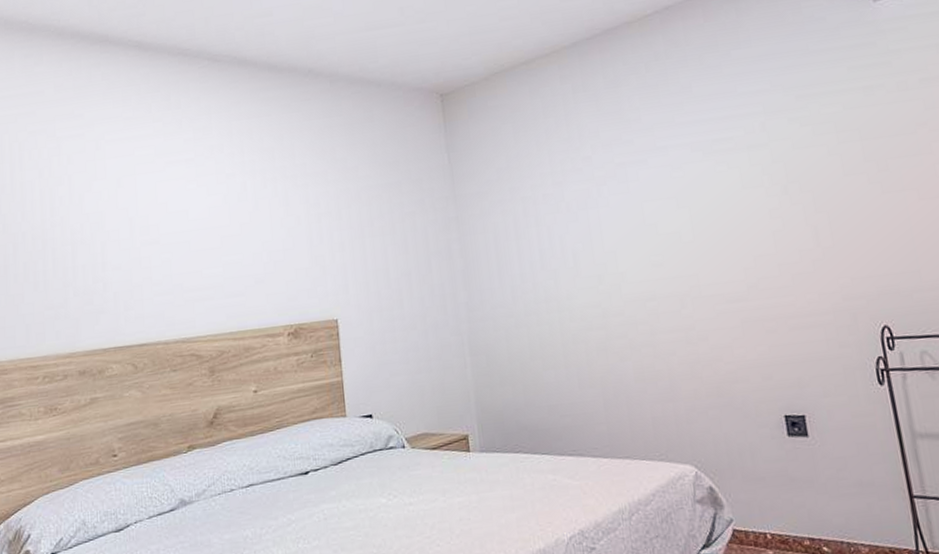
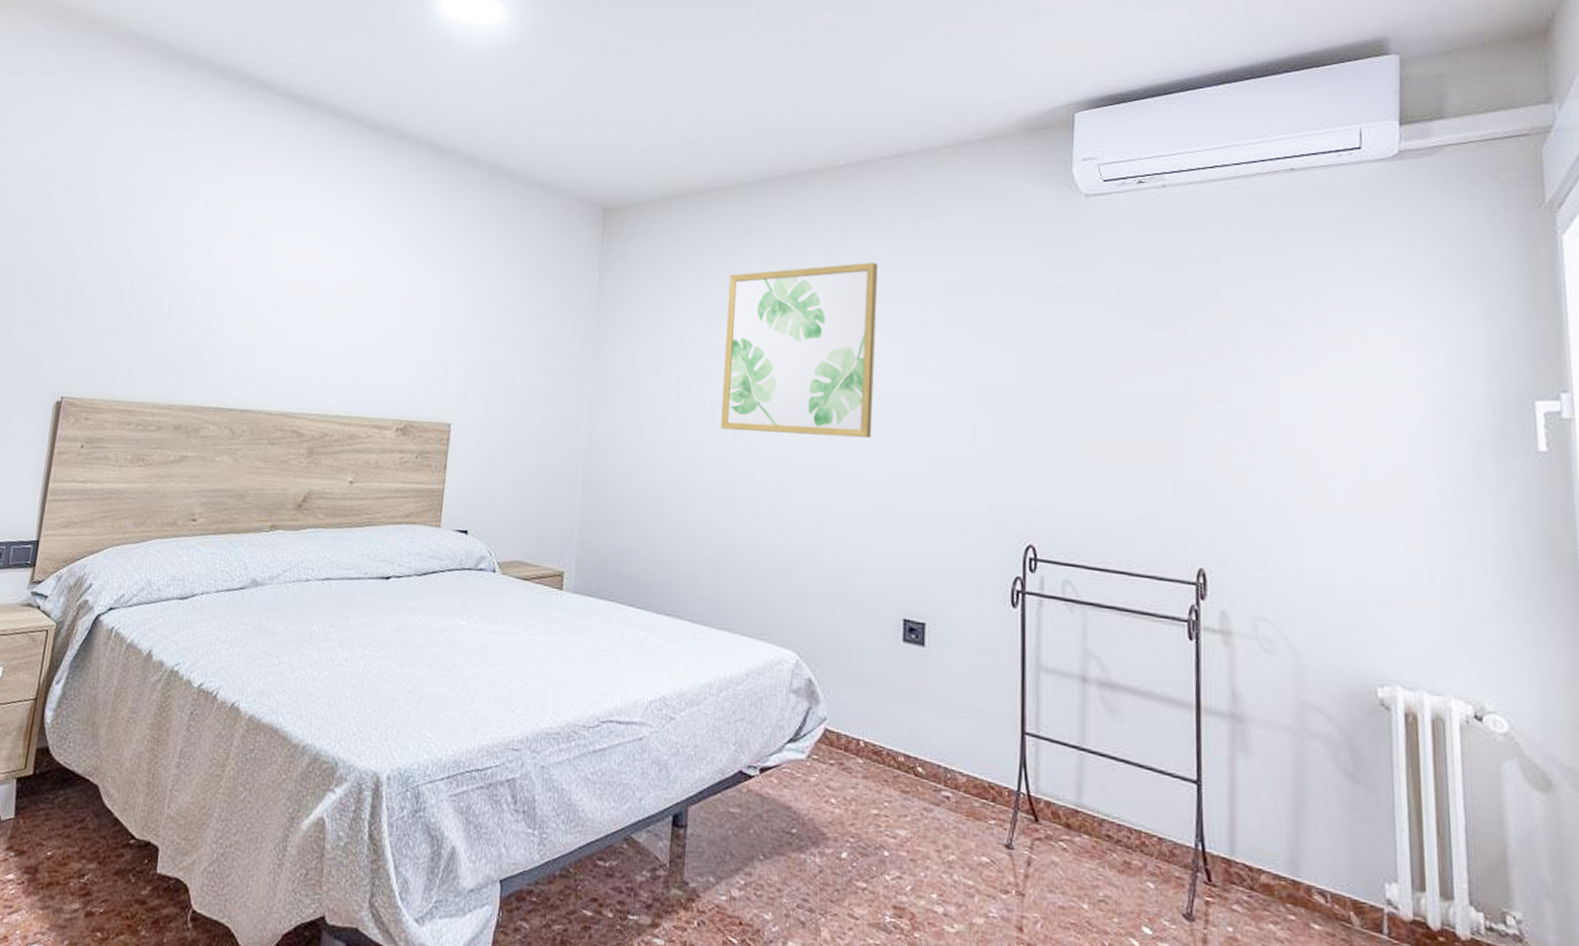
wall art: none [567,97,724,276] -> present [721,262,877,439]

